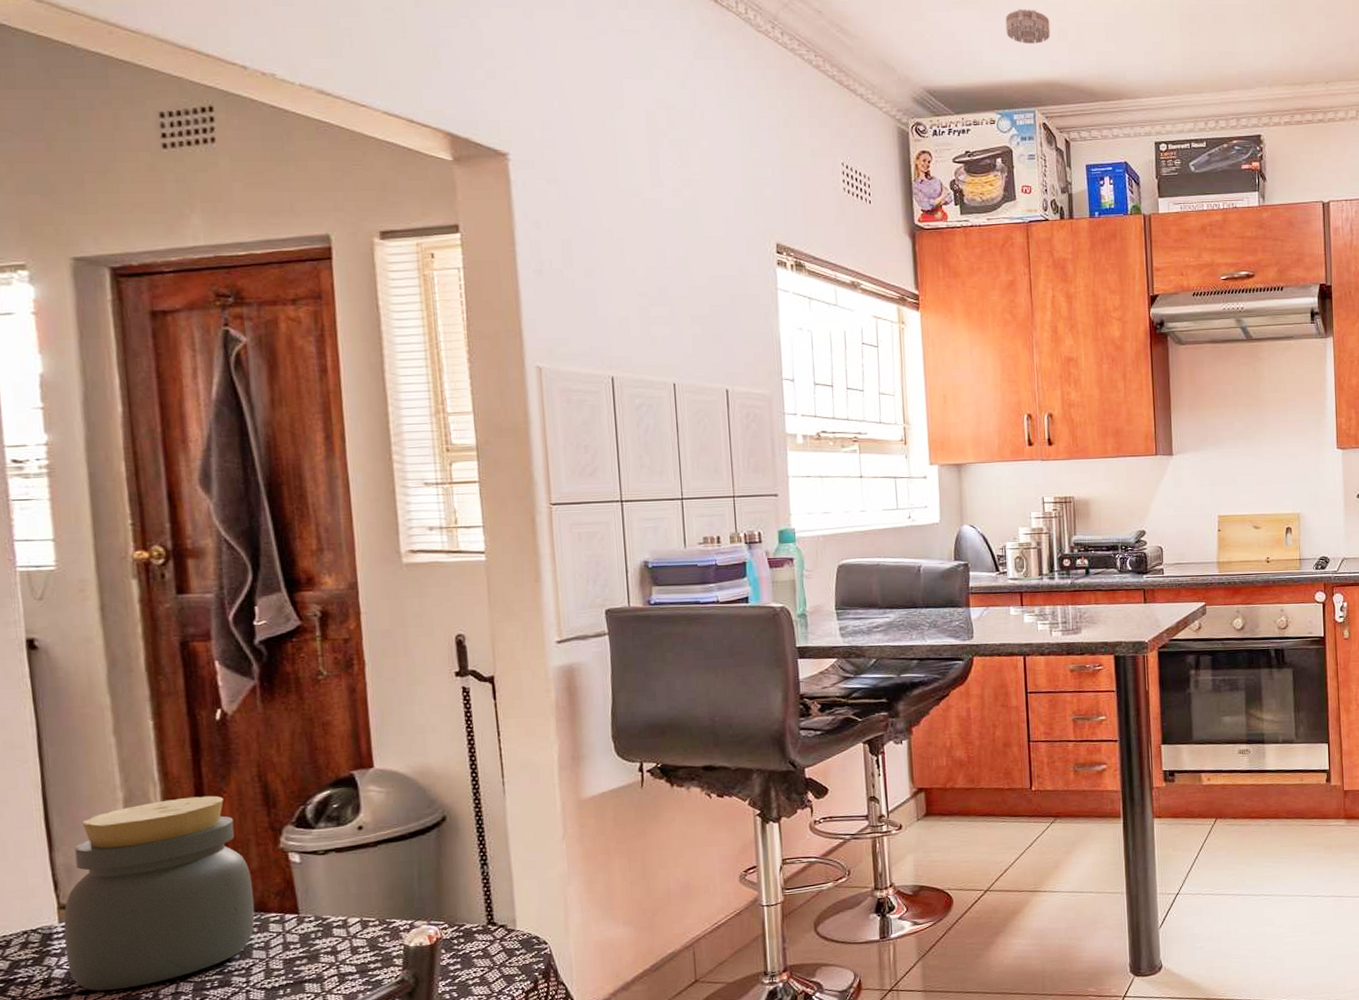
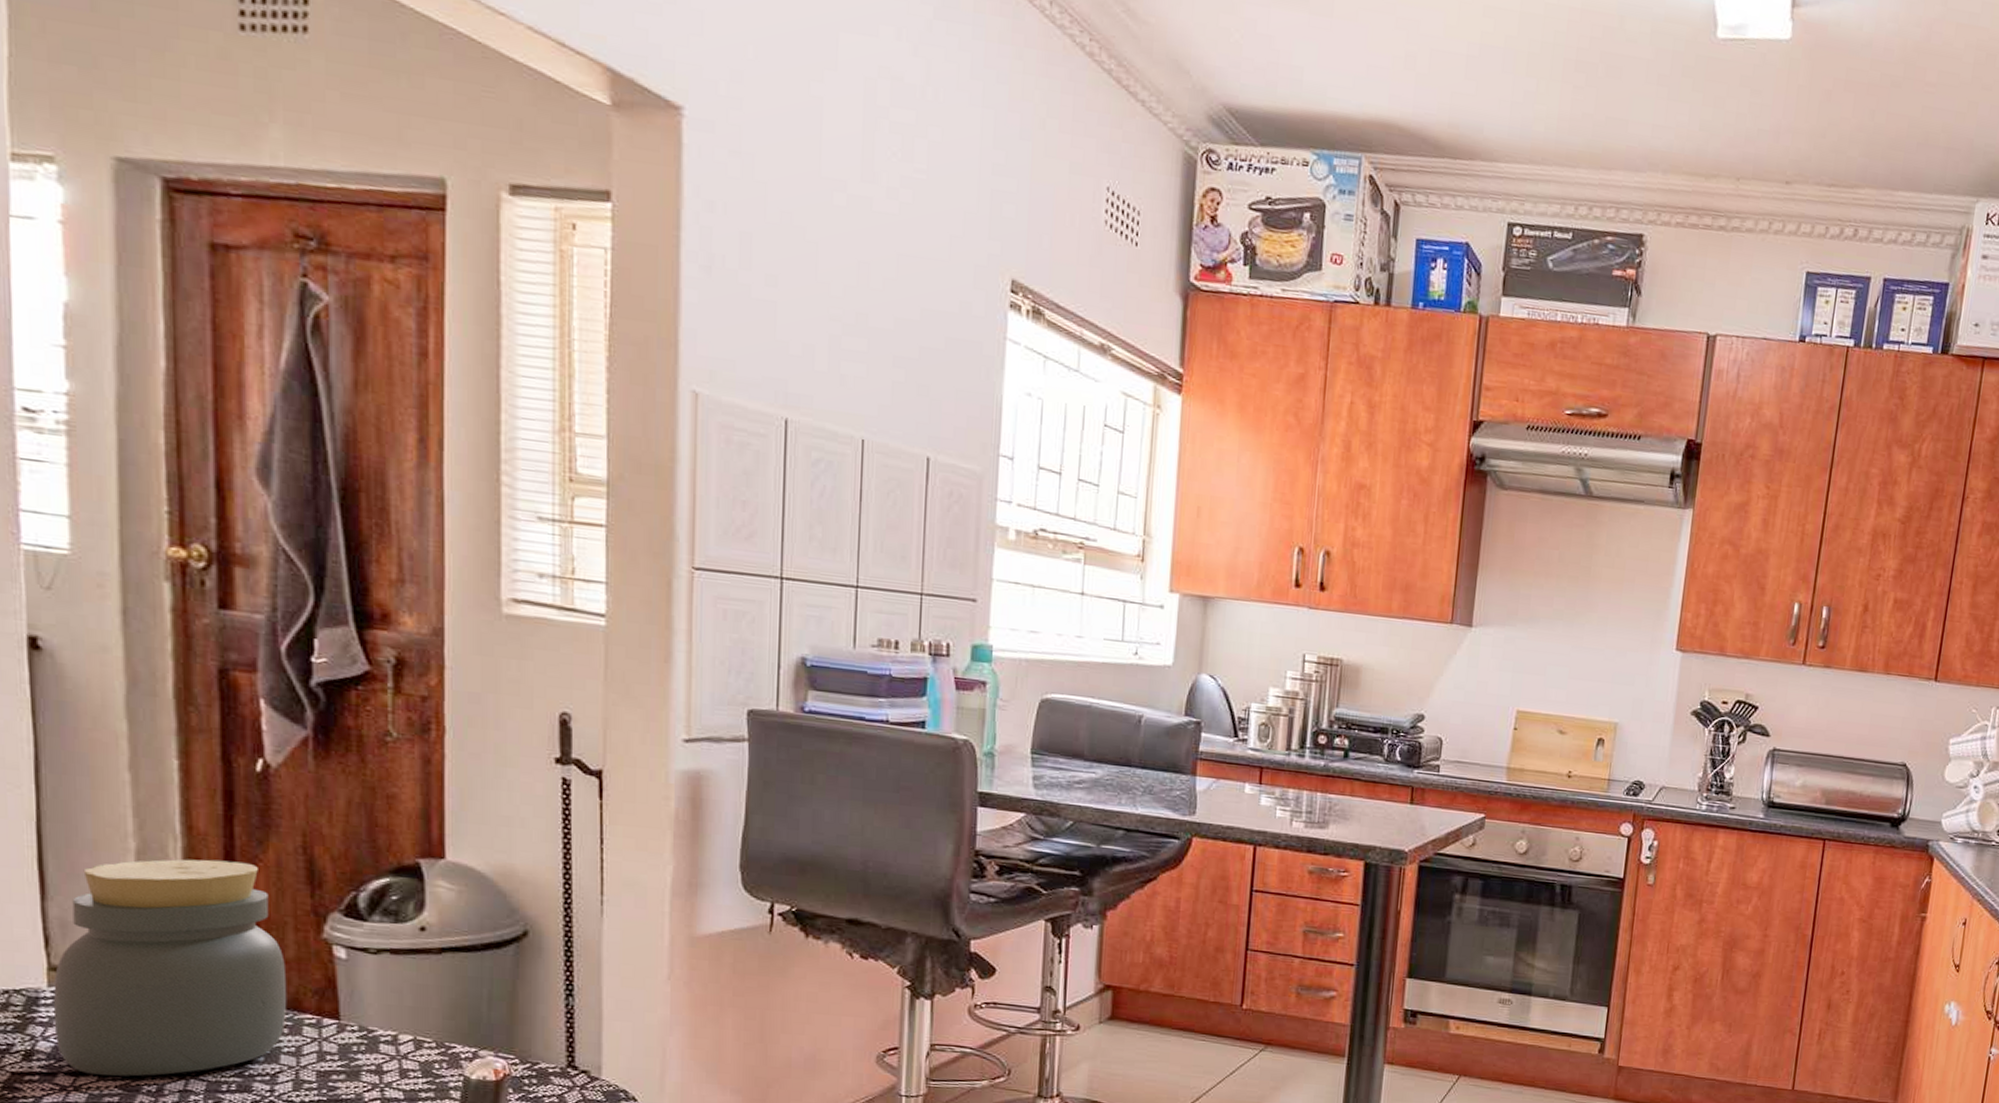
smoke detector: present [1005,9,1051,44] -> none [1338,18,1397,69]

